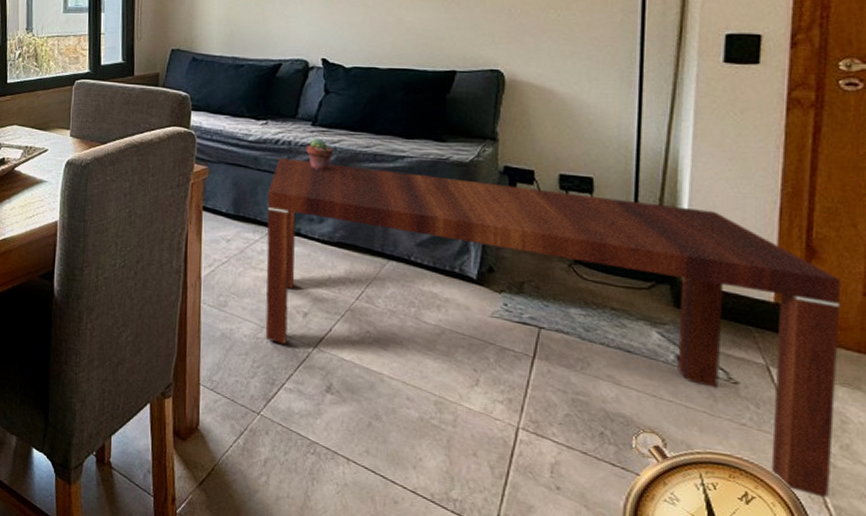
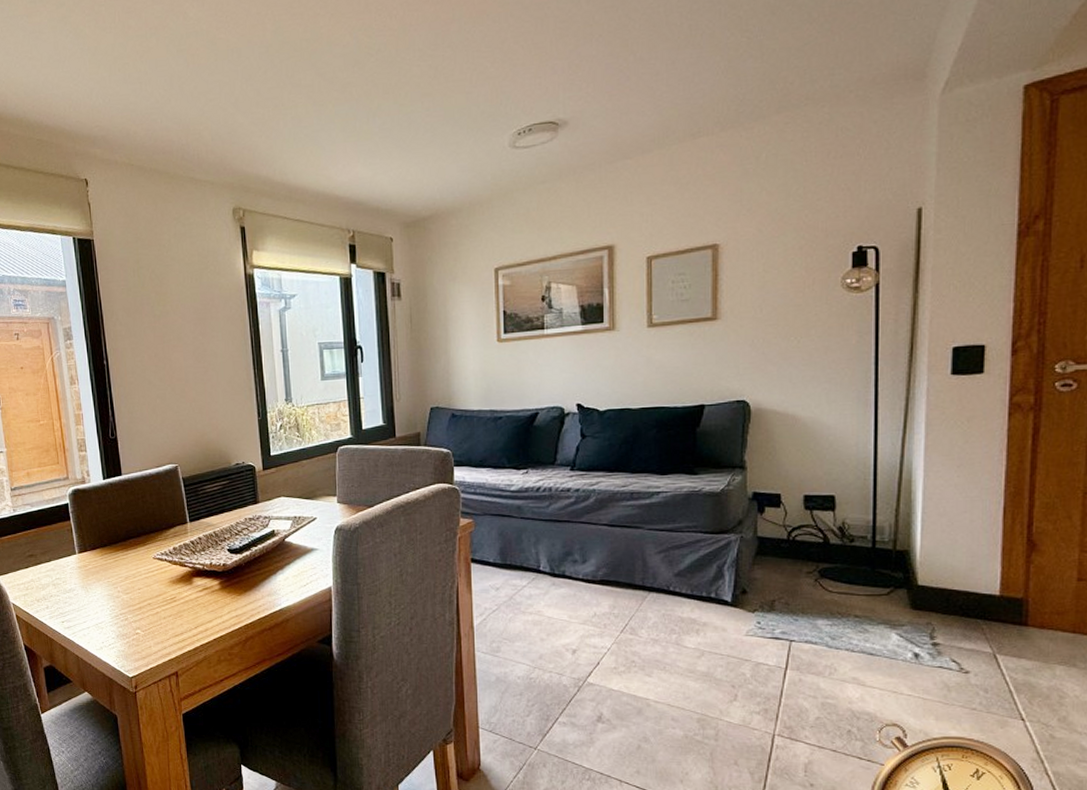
coffee table: present [265,157,842,498] -> none [532,504,1059,766]
potted succulent: present [306,138,334,171] -> none [566,482,593,514]

